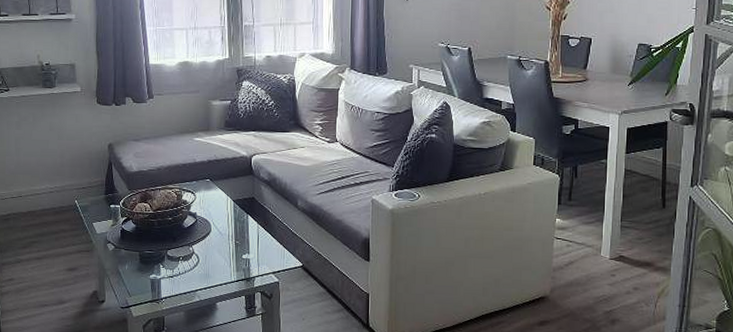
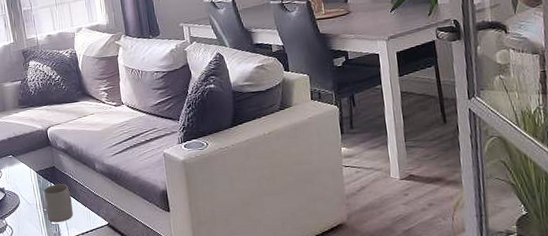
mug: none [237,216,267,257] -> present [43,183,73,223]

